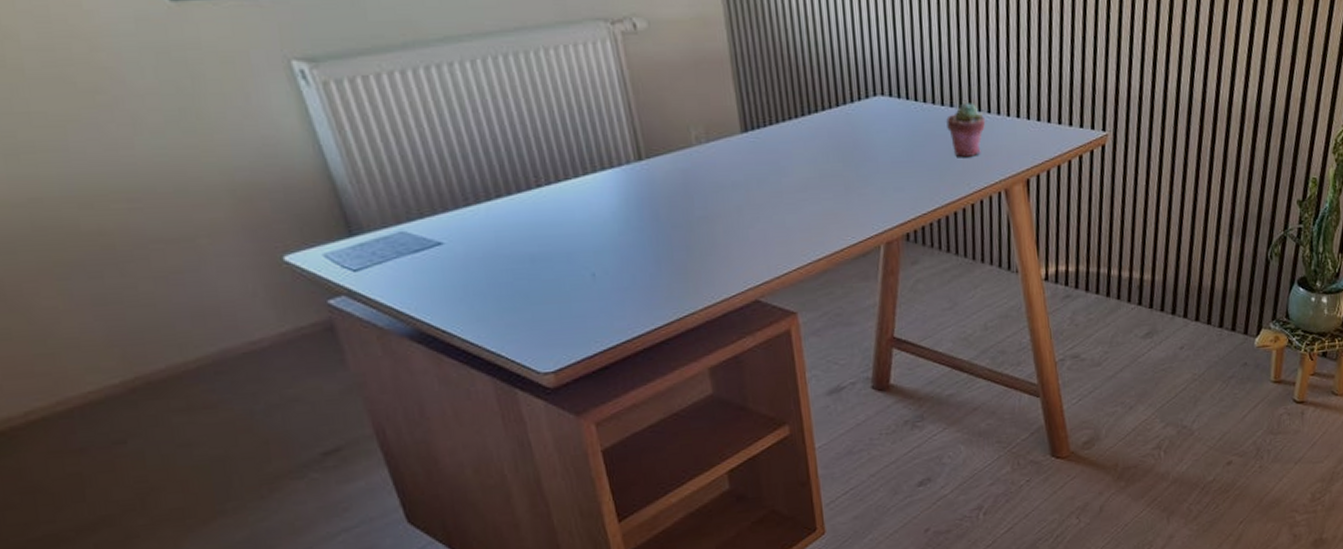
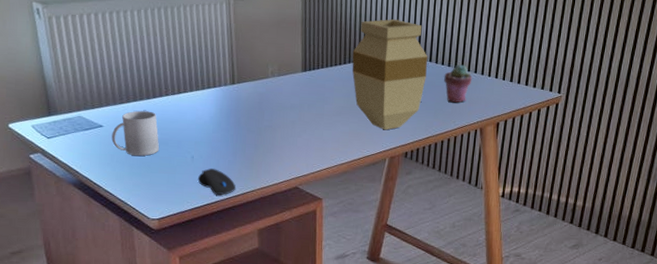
mug: none [459,213,540,283] -> present [111,110,160,156]
computer mouse: none [605,288,668,327] -> present [197,168,236,196]
vase: none [812,44,922,206] -> present [352,18,428,130]

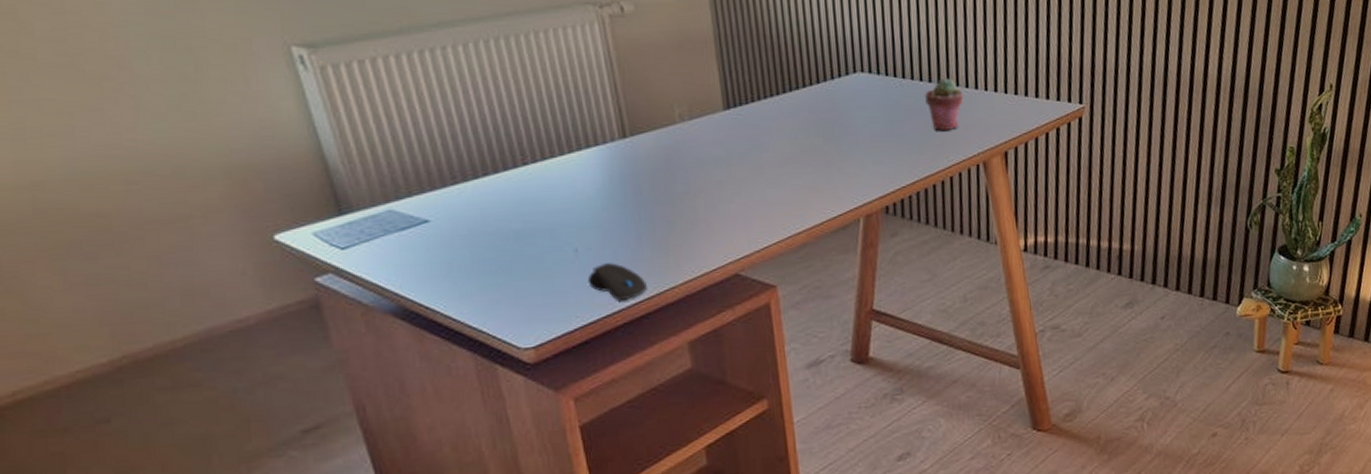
mug: present [111,110,160,156] -> none [445,190,524,260]
vase: present [352,18,428,130] -> none [793,23,901,180]

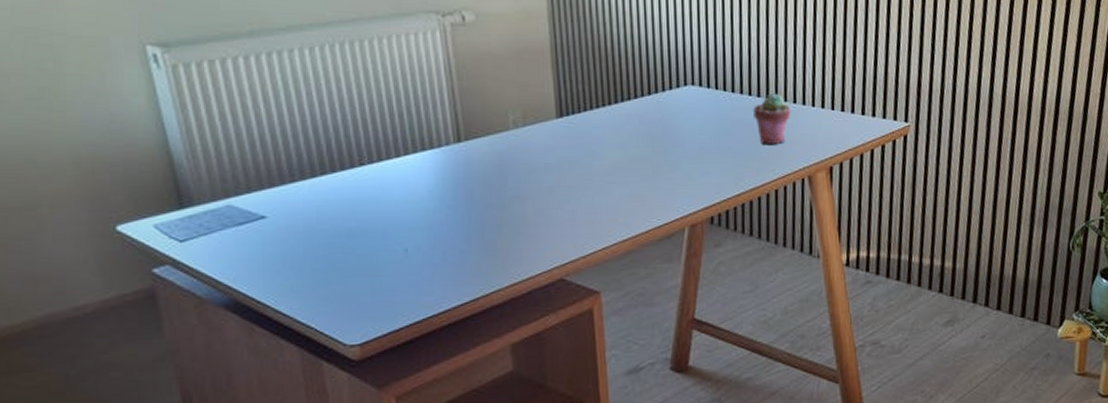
computer mouse: present [587,263,648,301] -> none [415,264,475,302]

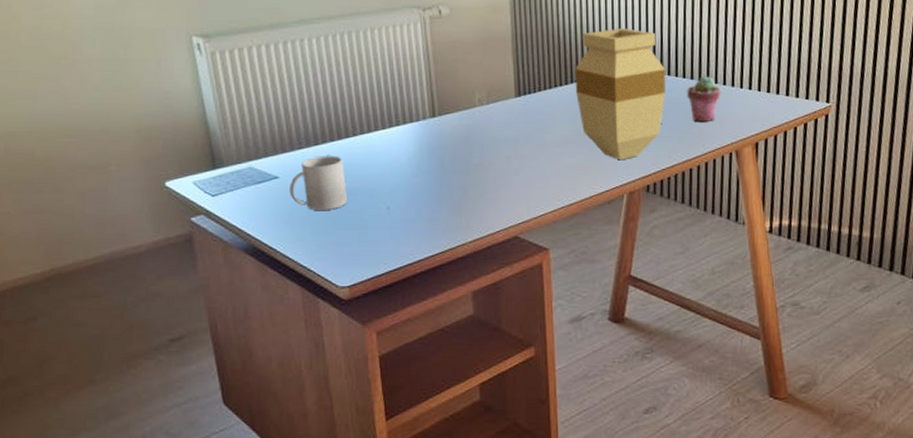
mug: none [281,189,356,257] -> present [289,156,348,211]
vase: none [625,38,730,189] -> present [575,27,666,161]

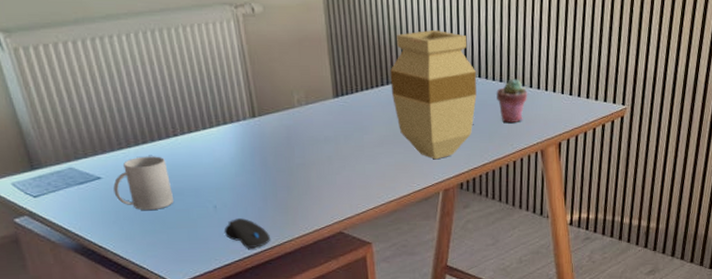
computer mouse: none [395,220,443,253] -> present [224,218,271,249]

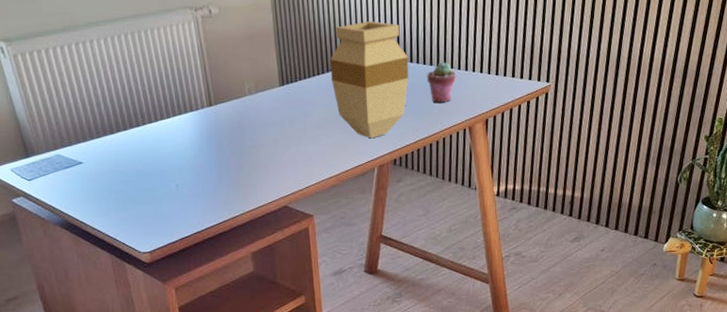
mug: present [113,156,174,211] -> none [92,142,143,190]
computer mouse: present [224,218,271,249] -> none [184,195,225,222]

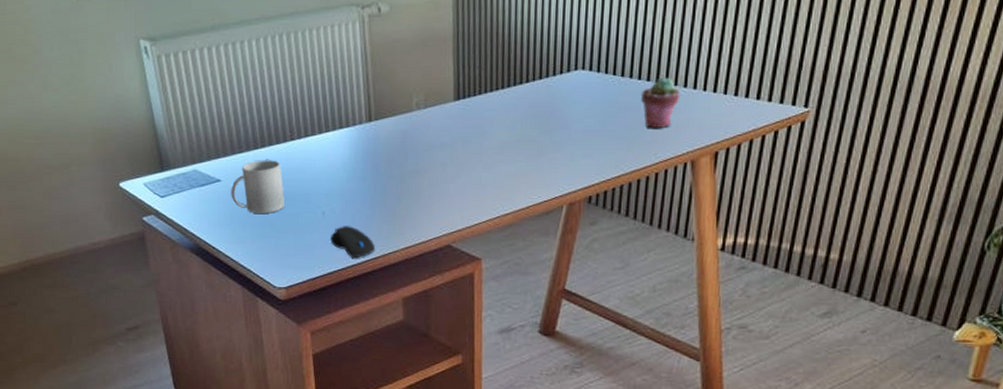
mug: none [92,142,143,190] -> present [231,160,285,215]
computer mouse: none [184,195,225,222] -> present [329,226,376,258]
vase: present [330,20,409,139] -> none [518,23,620,169]

